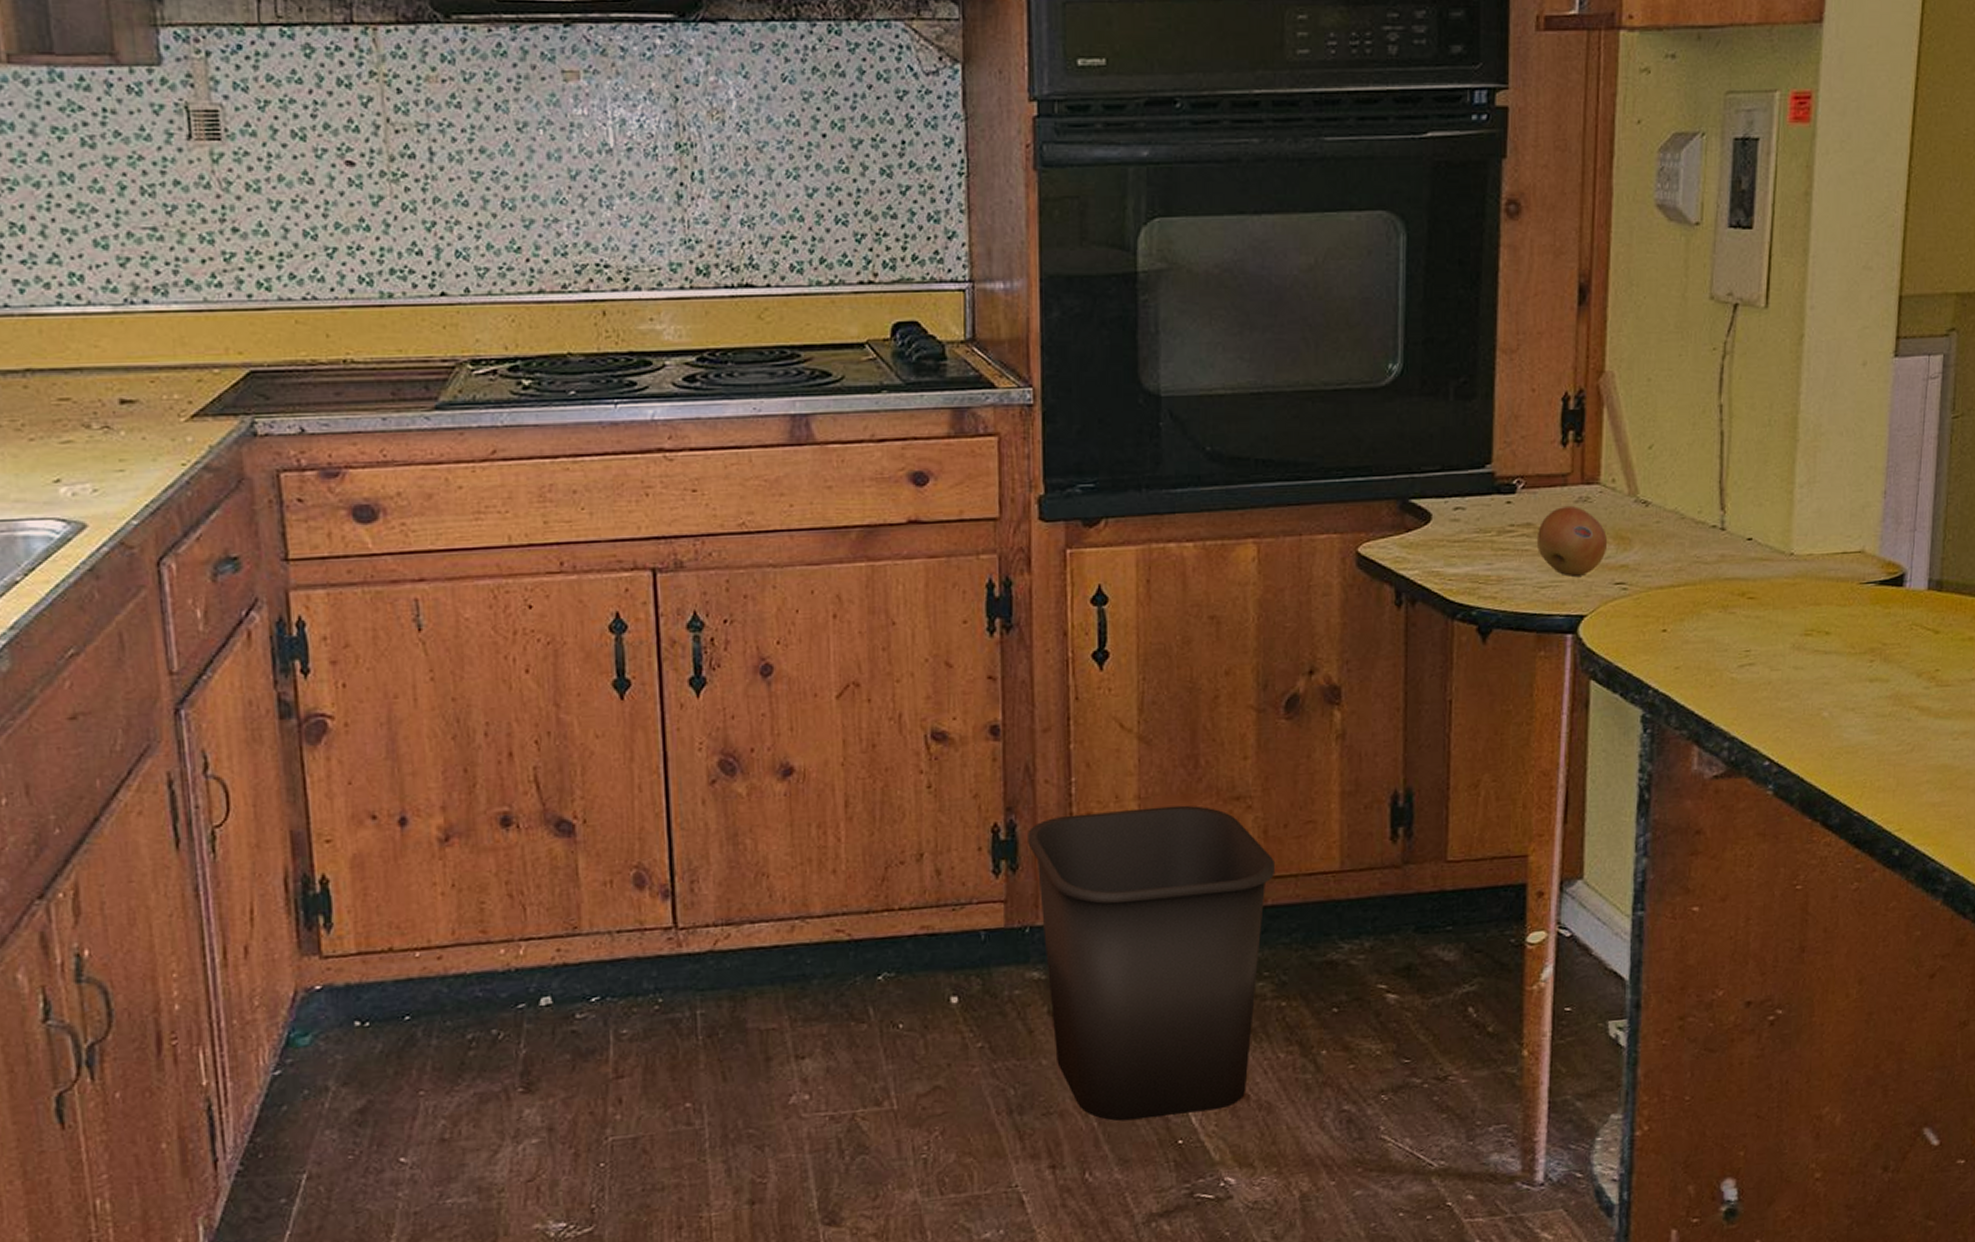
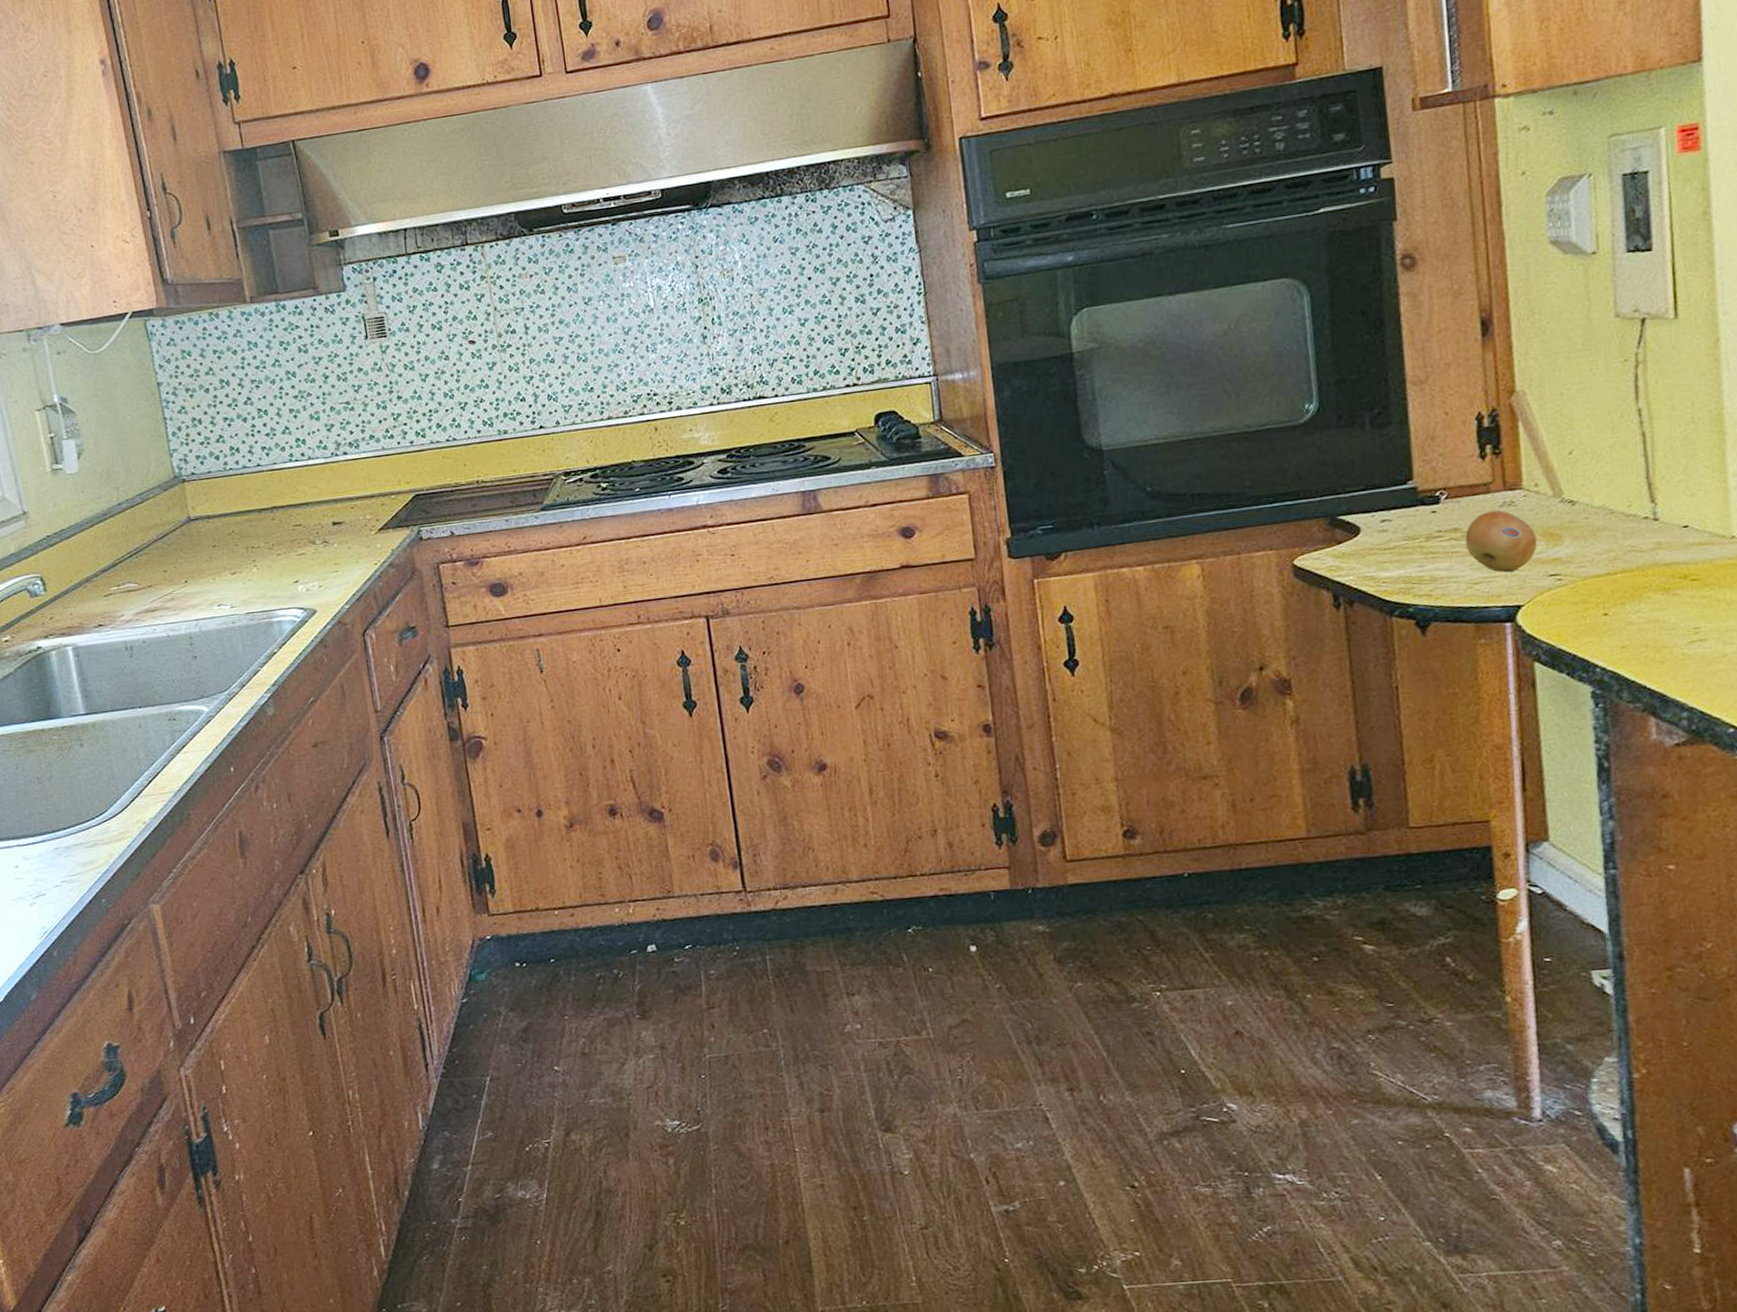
waste bin: present [1028,805,1276,1121] -> none [1023,784,1247,1052]

